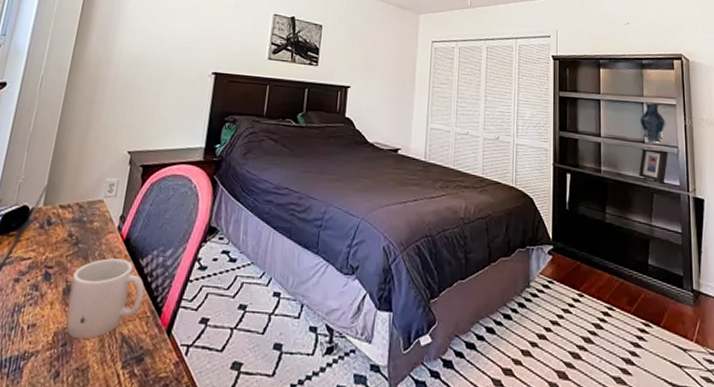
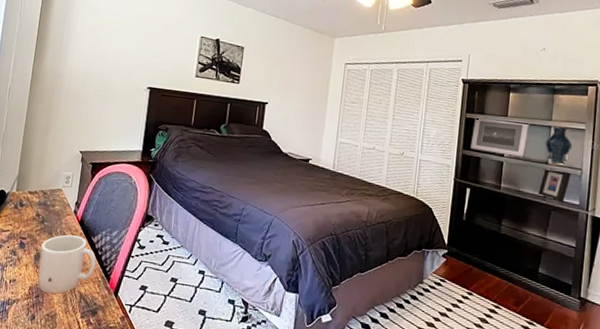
picture frame: none [567,94,623,137] -> present [471,116,530,157]

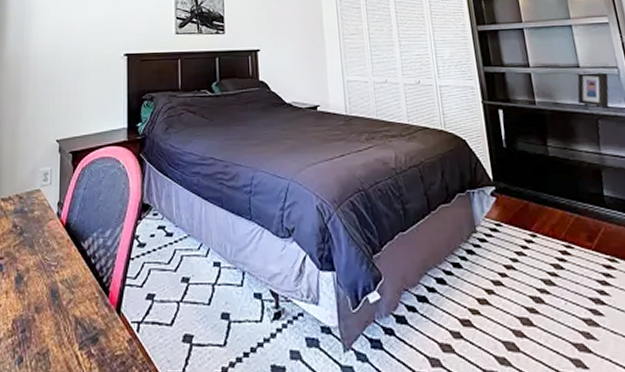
mug: present [38,234,96,294] -> none [21,244,90,325]
picture frame: present [471,116,530,157] -> none [488,26,553,65]
vase: present [546,127,573,164] -> none [570,24,601,65]

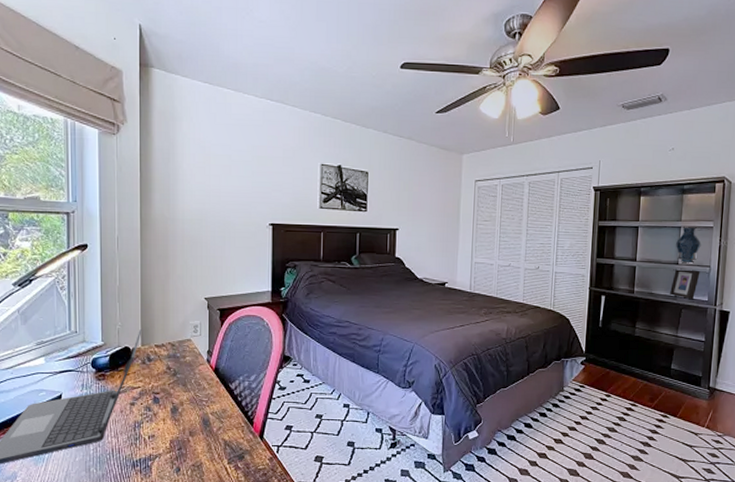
vase: none [570,24,601,65] -> present [676,227,701,262]

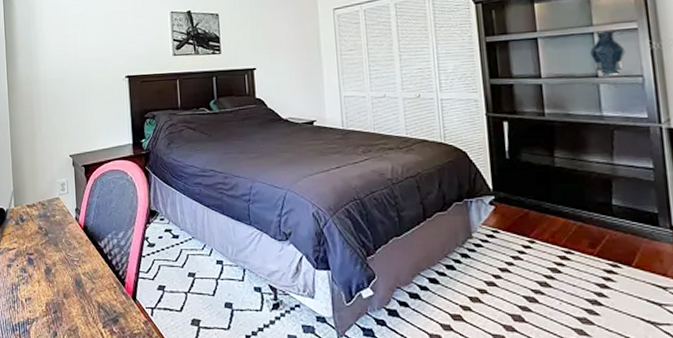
picture frame: present [670,268,700,300] -> none [593,81,631,118]

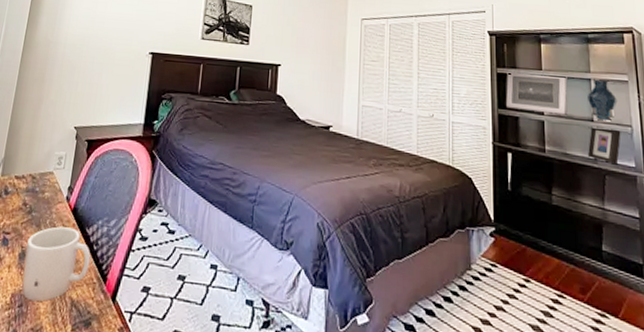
mug: none [50,243,108,308] -> present [21,226,91,302]
picture frame: none [497,34,568,77] -> present [506,70,568,115]
picture frame: none [593,81,631,118] -> present [588,126,621,165]

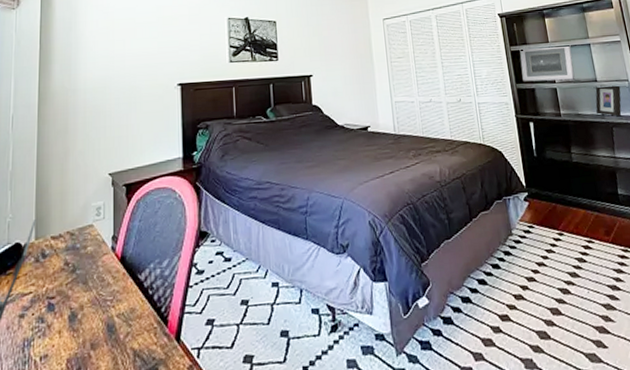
mug: present [21,226,91,302] -> none [76,277,147,362]
vase: present [588,79,617,120] -> none [589,43,614,79]

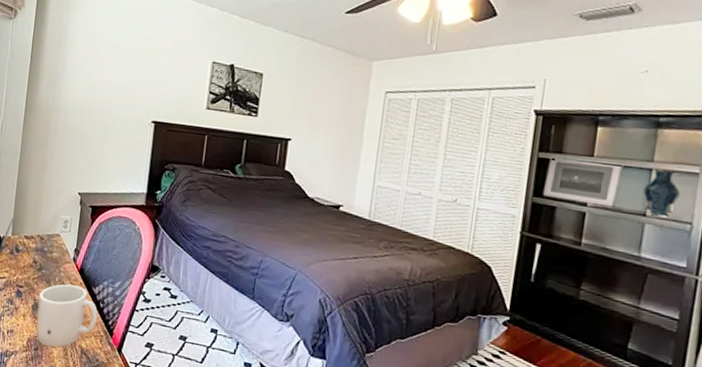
mug: none [76,277,147,362] -> present [36,284,98,348]
vase: none [589,43,614,79] -> present [643,169,681,216]
picture frame: present [595,85,622,117] -> none [631,220,677,264]

